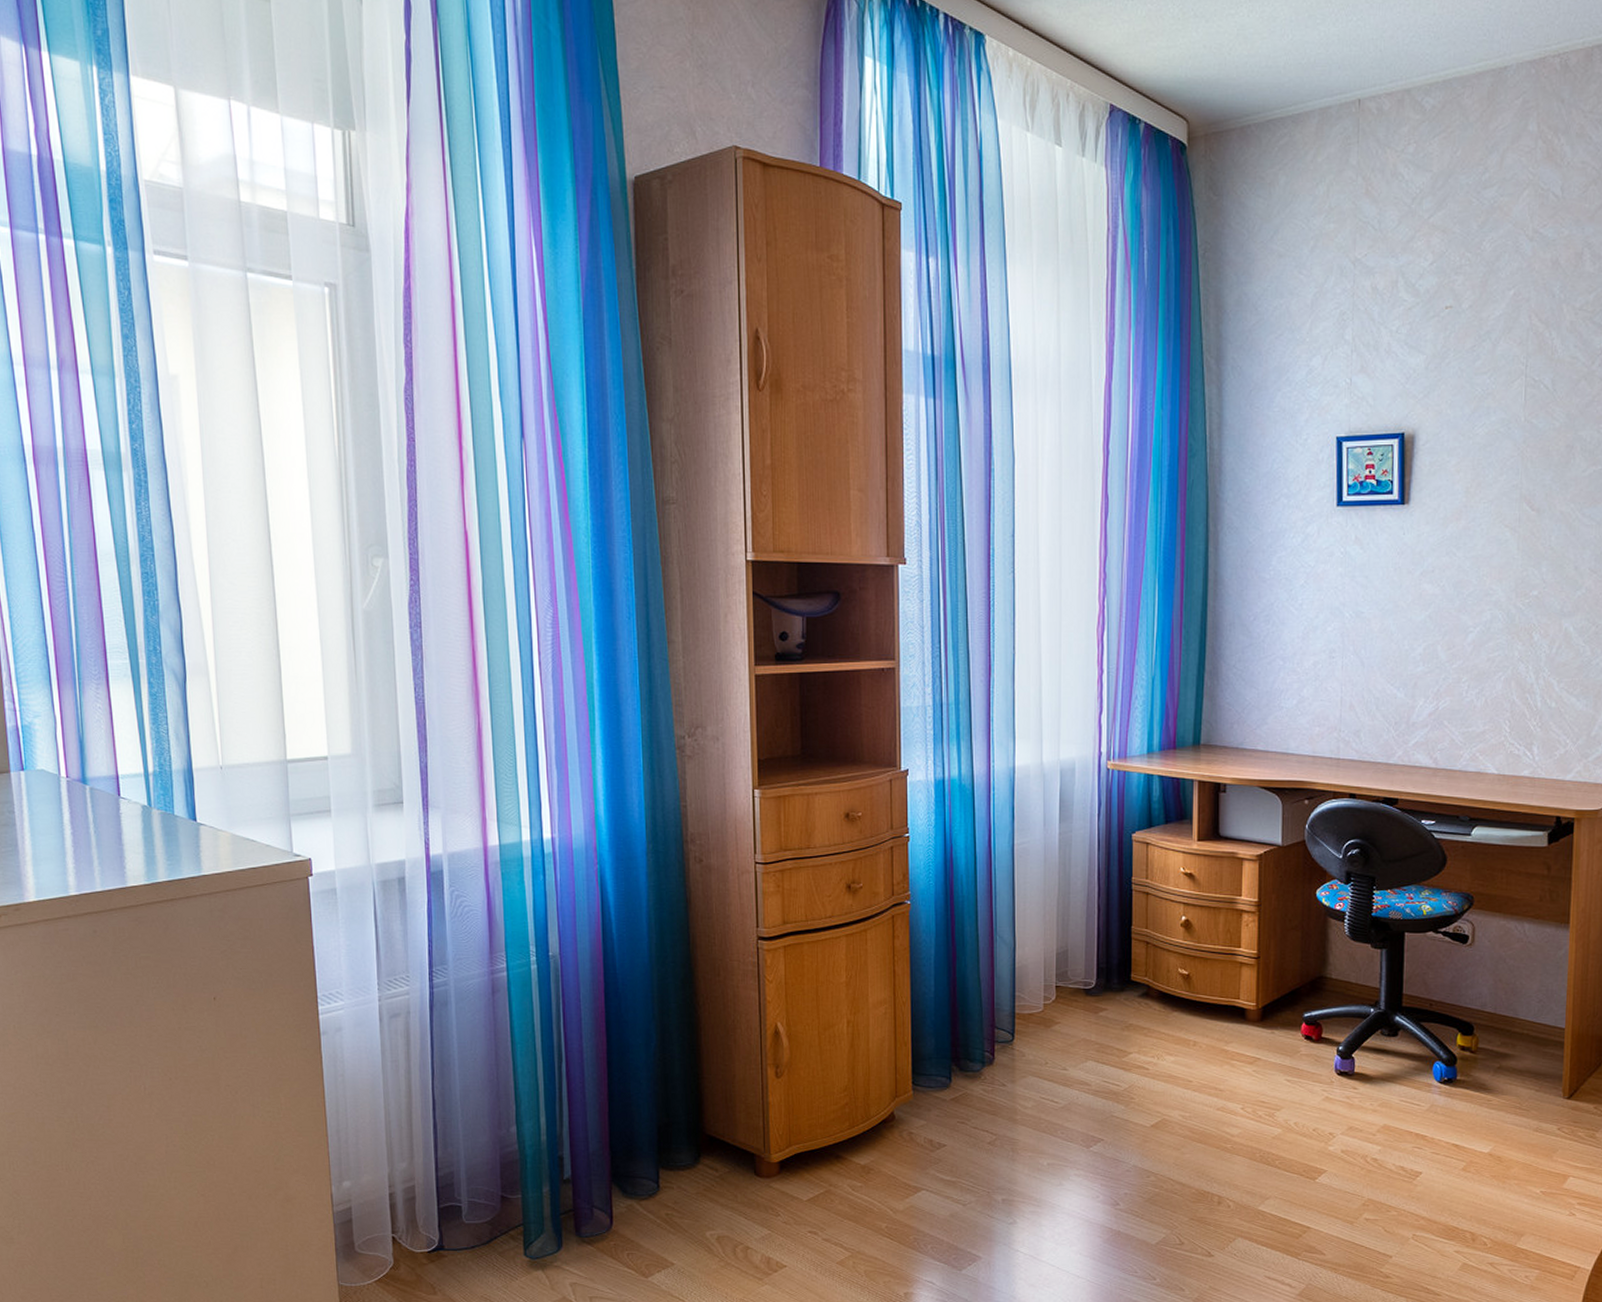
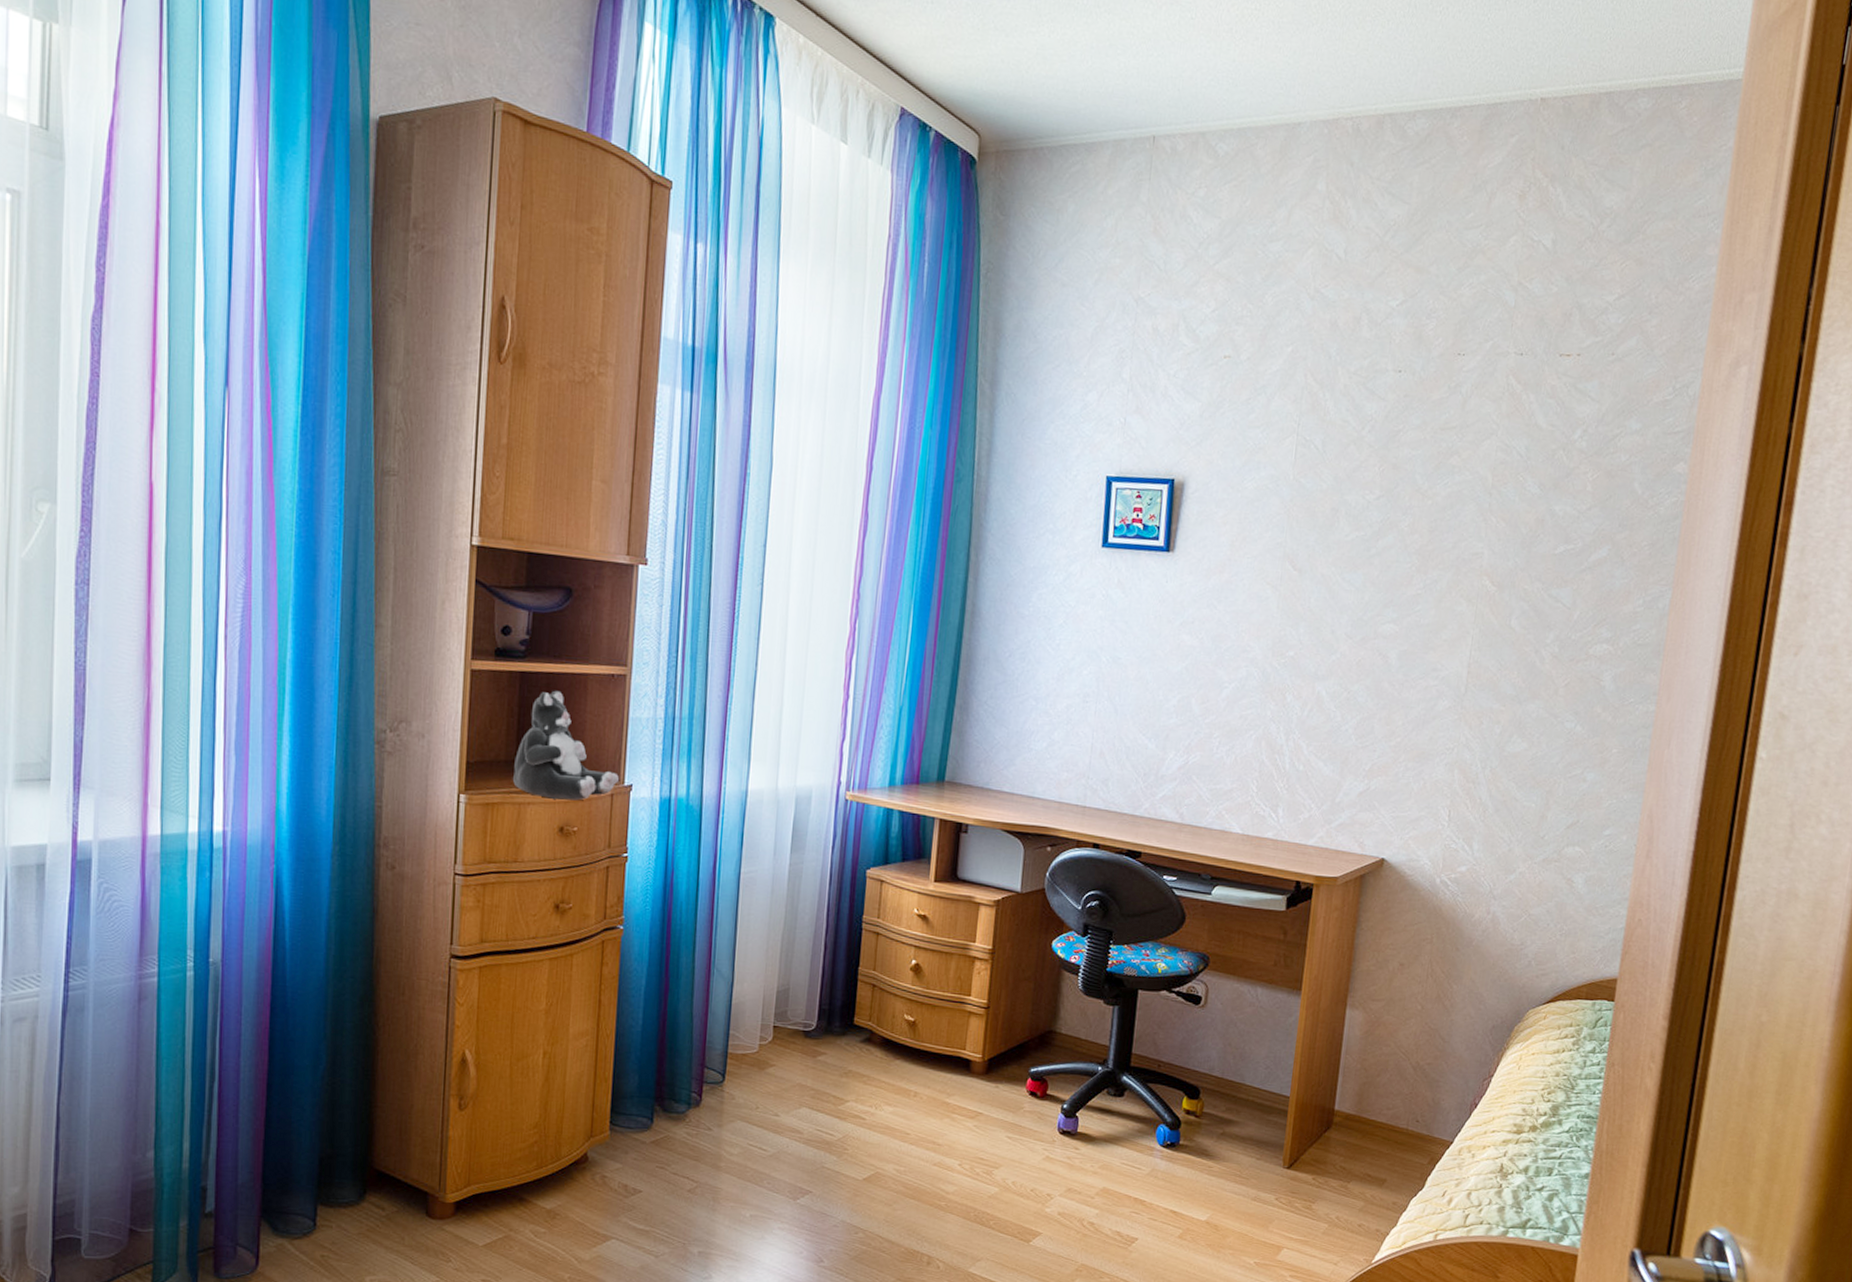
plush toy: none [800,687,895,788] -> present [513,690,619,801]

